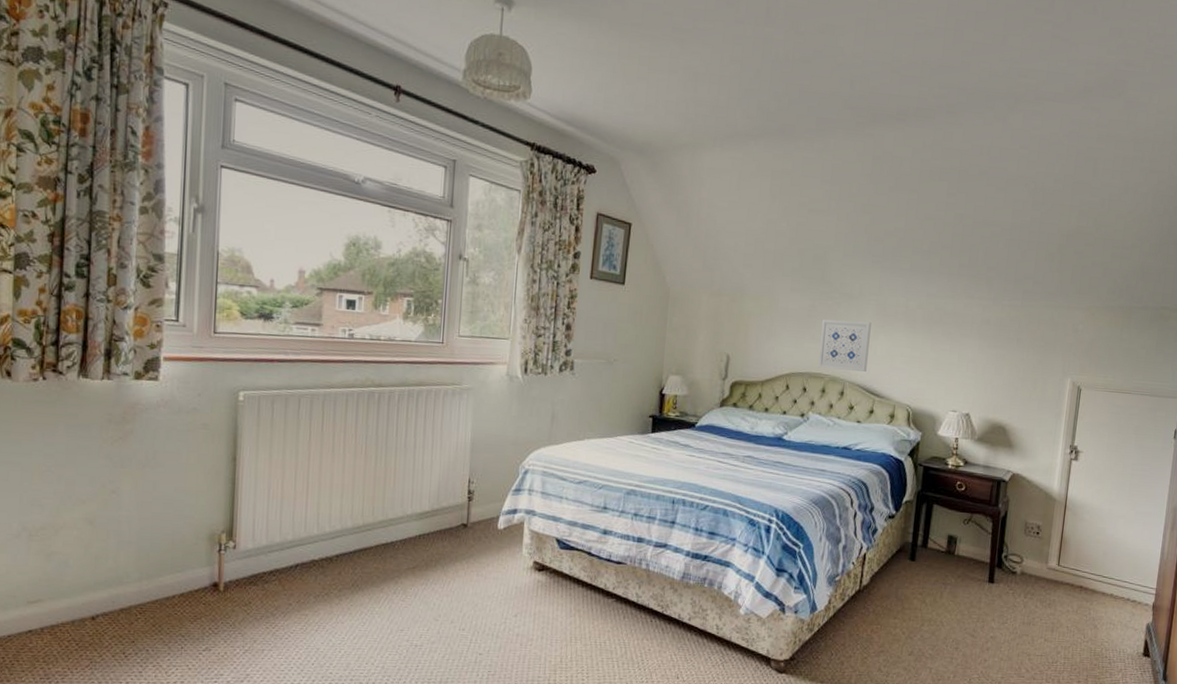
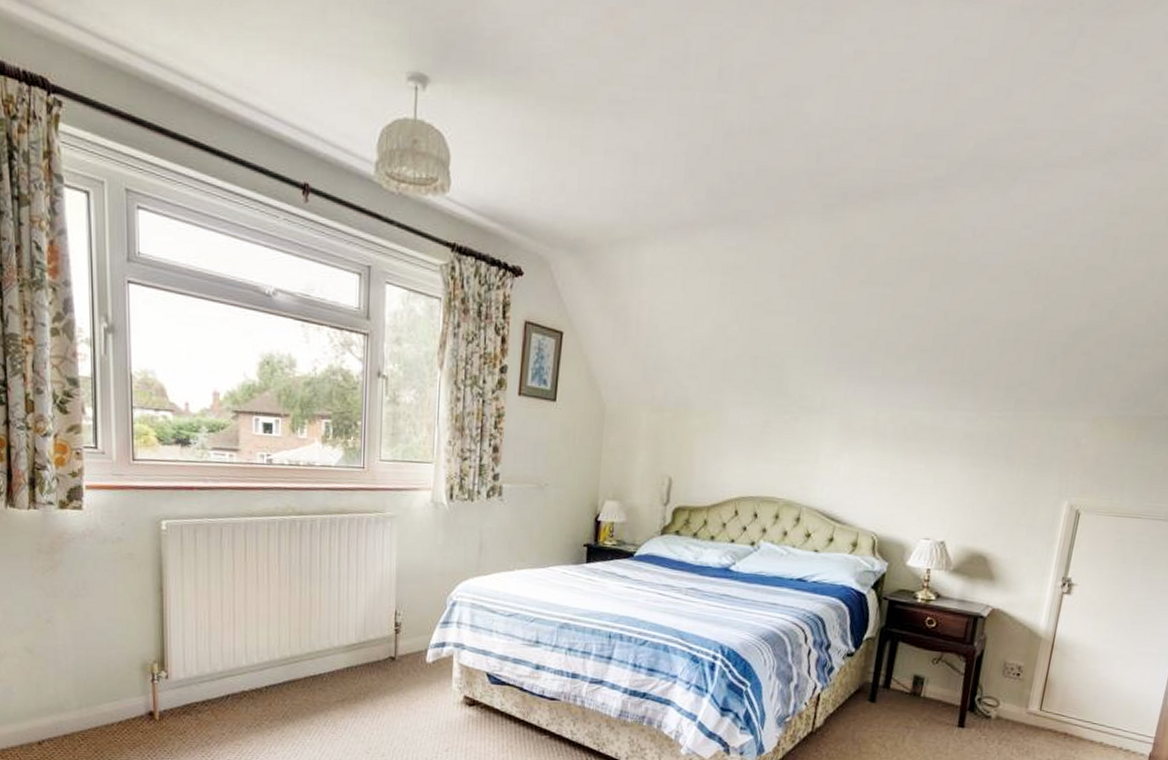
wall art: present [817,319,871,373] -> none [770,436,834,496]

